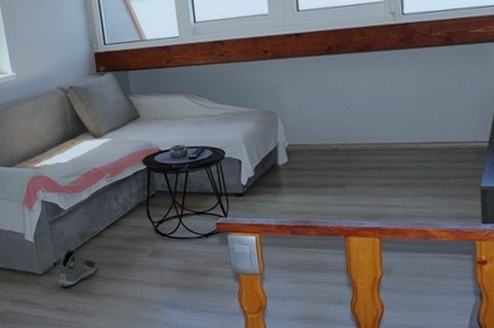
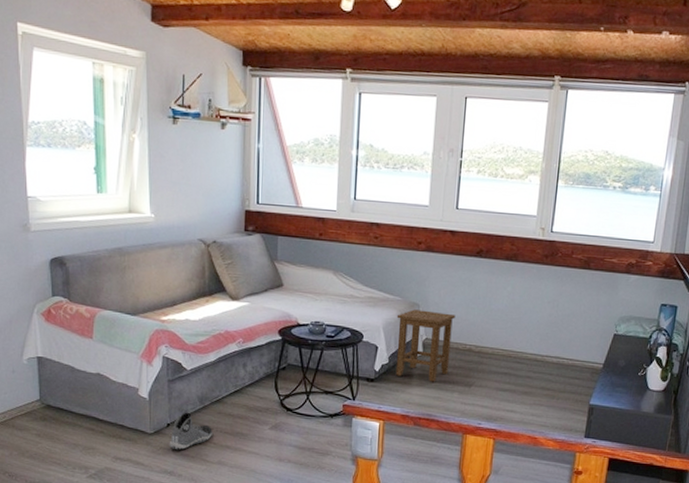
stool: none [255,116,318,188] -> present [395,309,456,382]

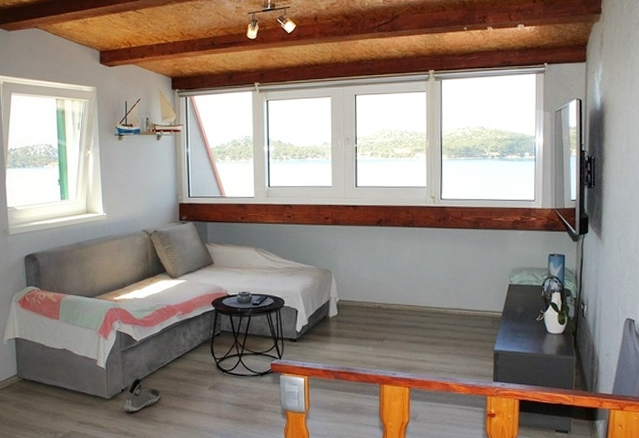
stool: present [395,309,456,382] -> none [312,275,364,339]

